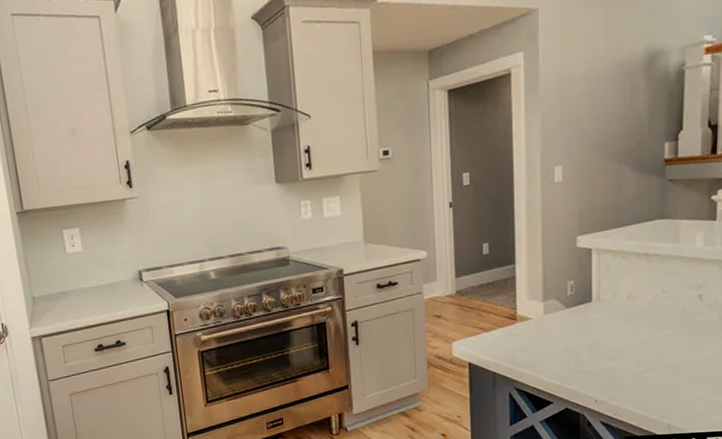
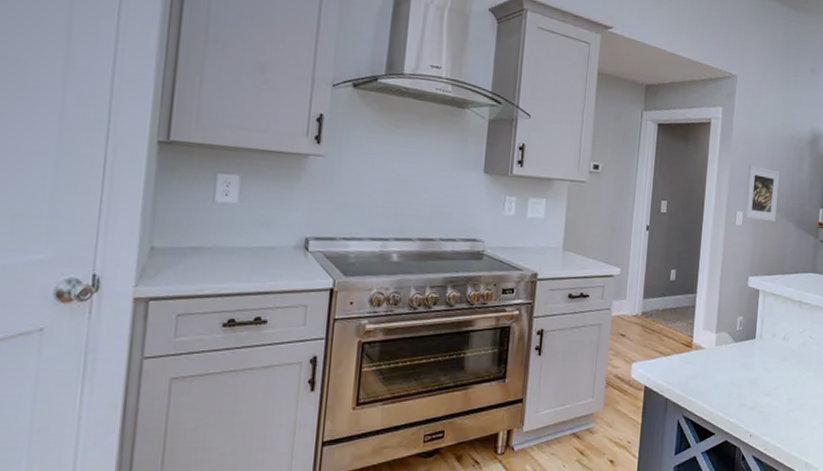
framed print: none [563,109,607,173] -> present [744,165,780,221]

